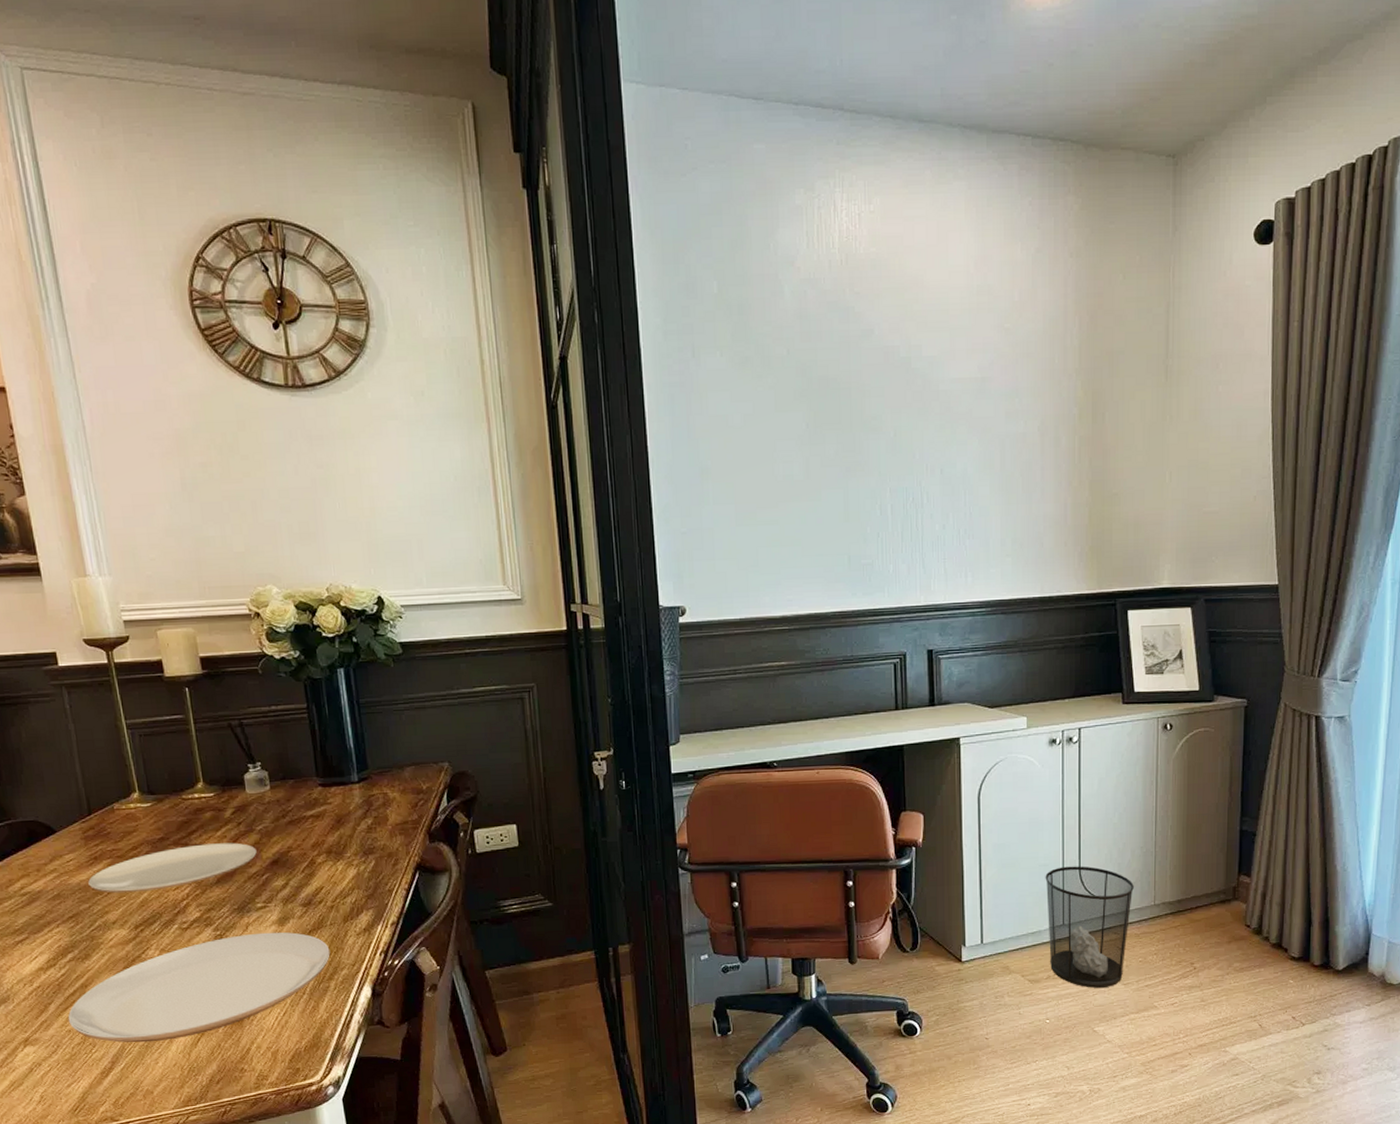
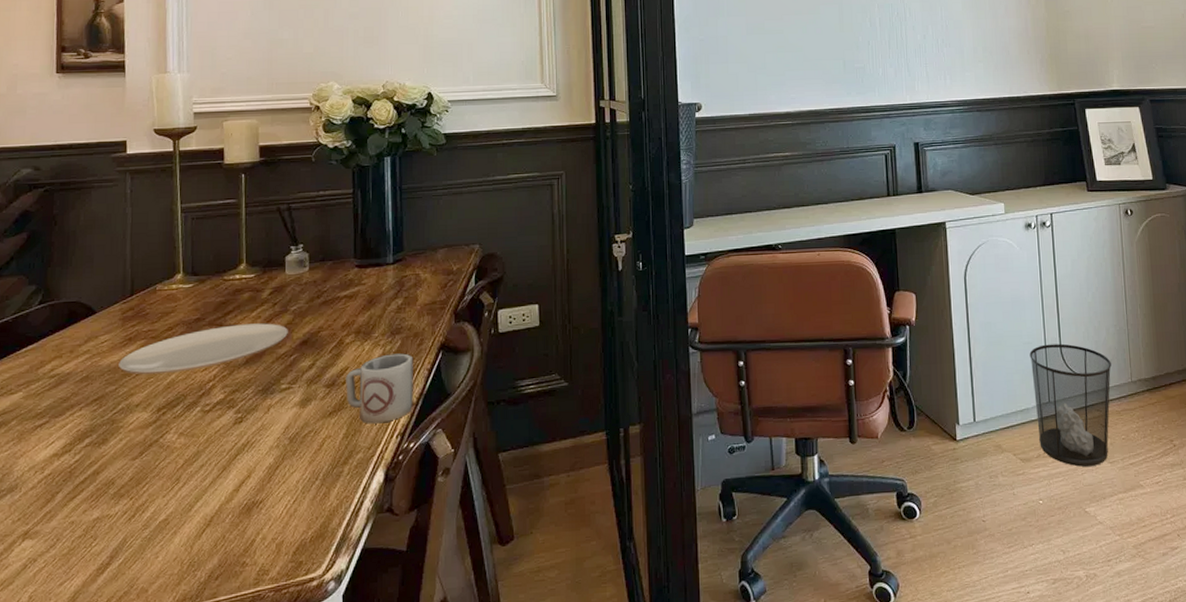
plate: present [68,932,330,1043] -> none [73,414,348,535]
cup: none [322,873,394,942] -> present [346,353,413,424]

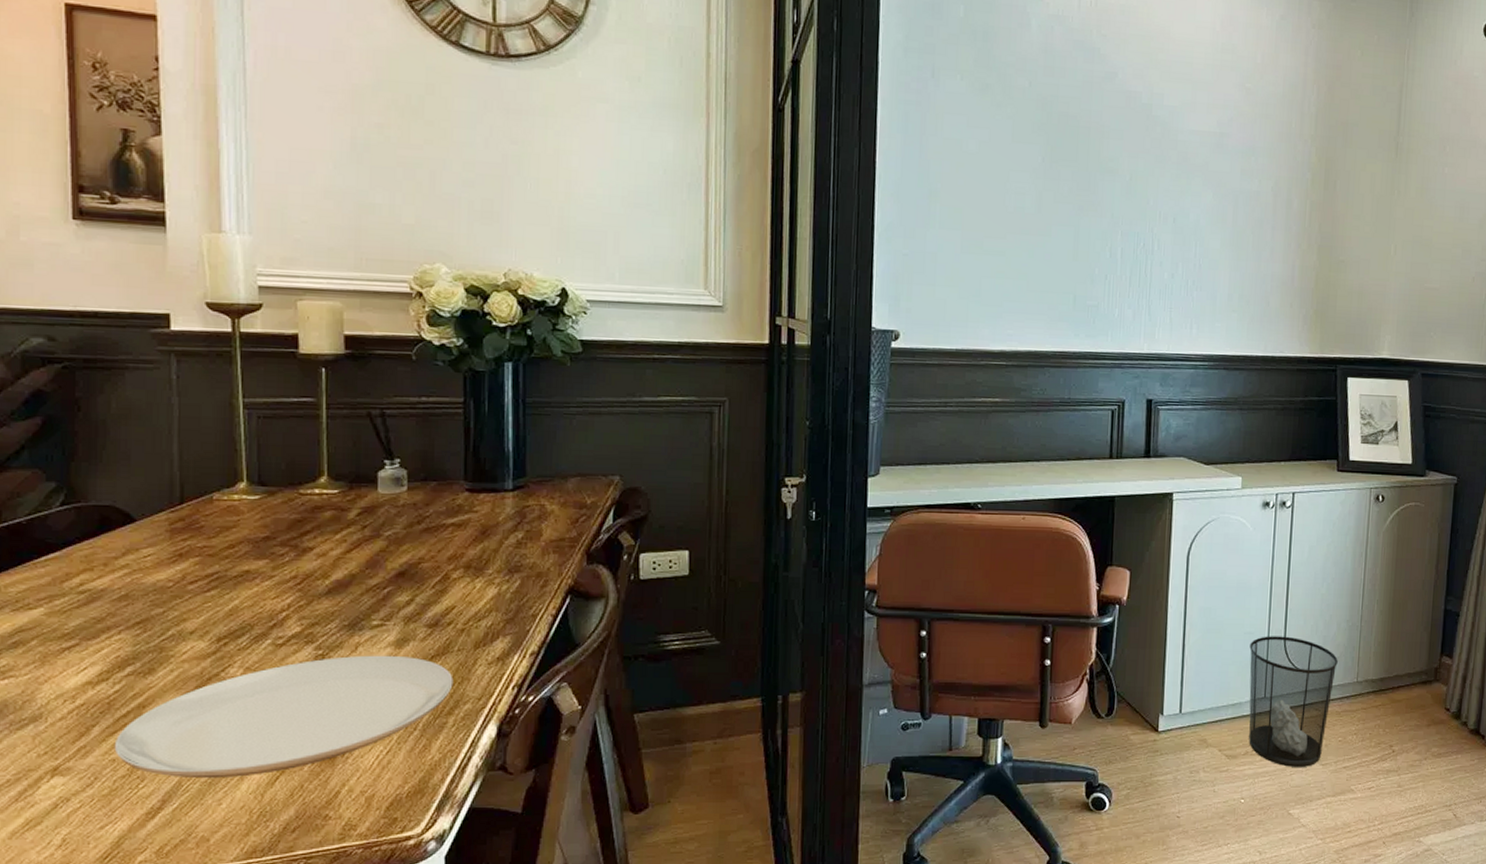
plate: none [73,414,348,535] -> present [114,655,454,779]
plate: present [119,323,288,375] -> none [167,547,381,599]
cup: present [346,353,413,424] -> none [452,594,535,672]

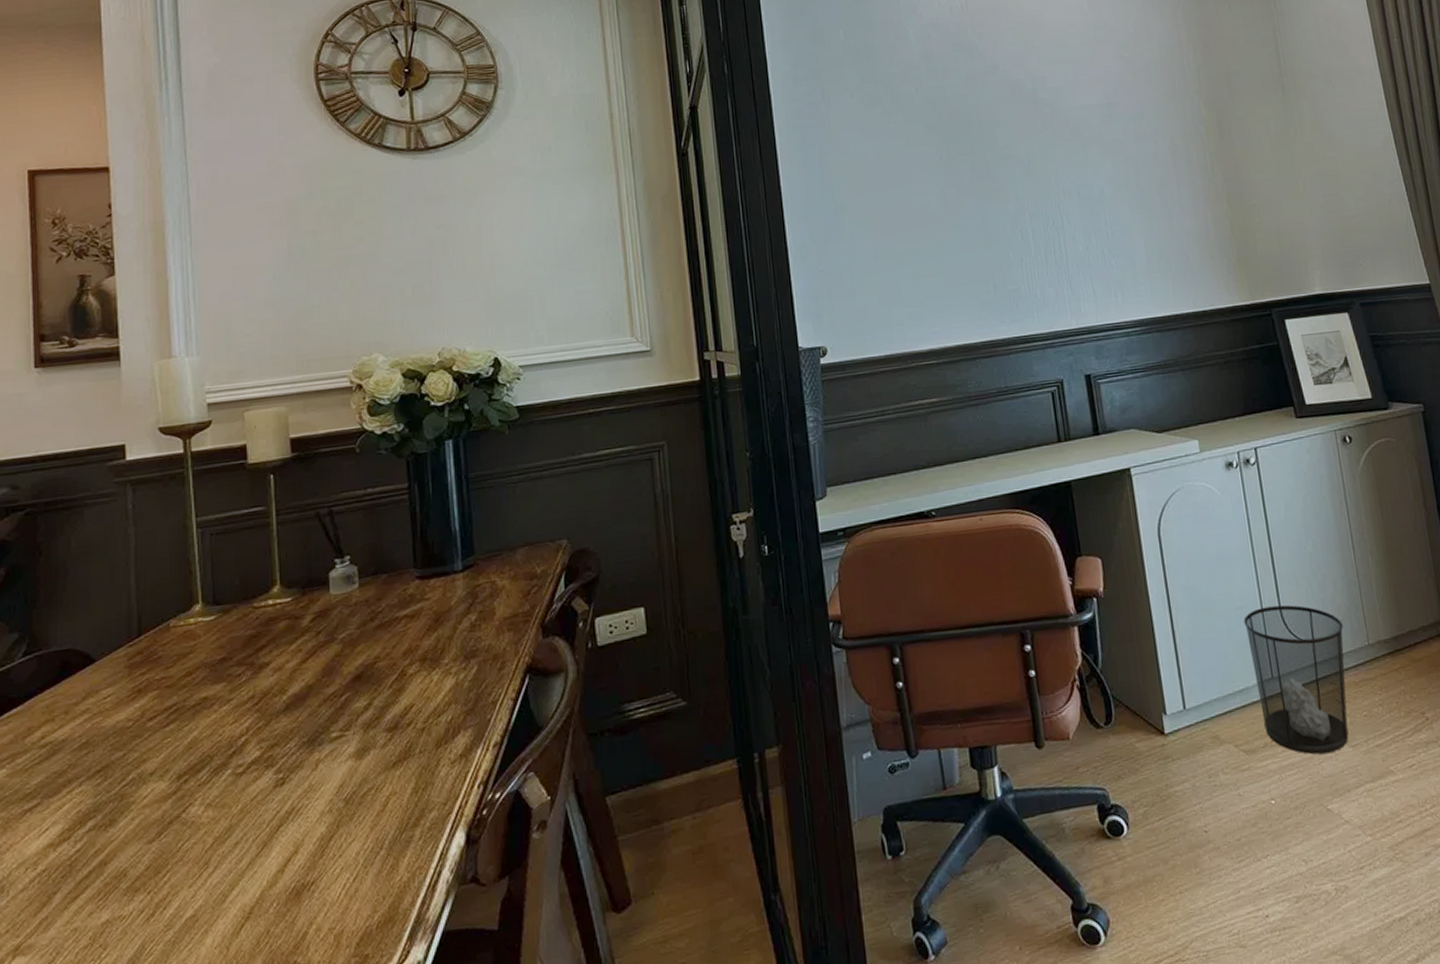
plate: present [114,655,454,779] -> none [76,766,417,941]

